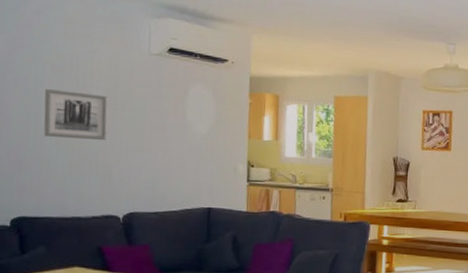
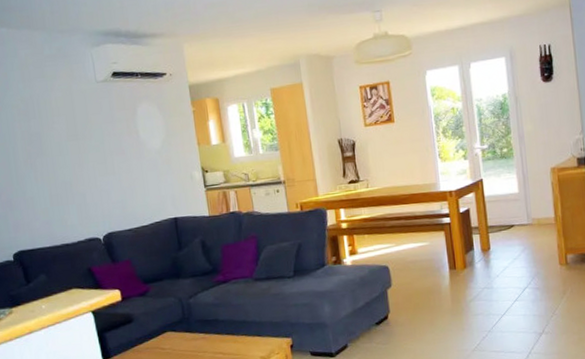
wall art: present [43,89,108,141] -> none [17,128,76,176]

